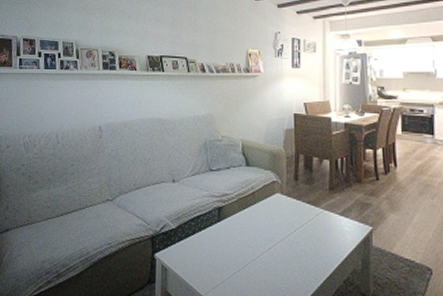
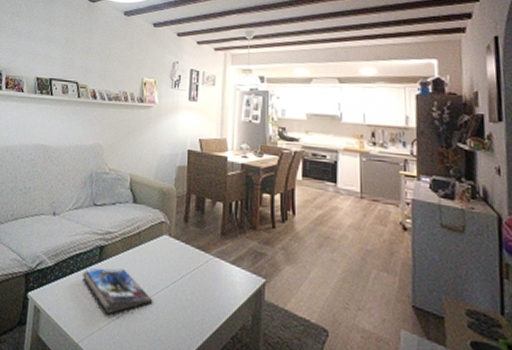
magazine: none [204,226,270,269] -> present [83,268,153,315]

